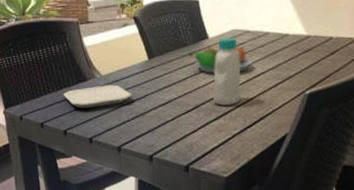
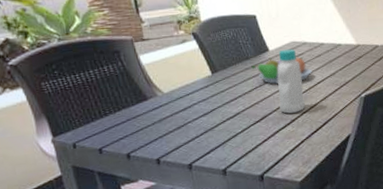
plate: present [63,85,132,108] -> none [122,102,199,129]

